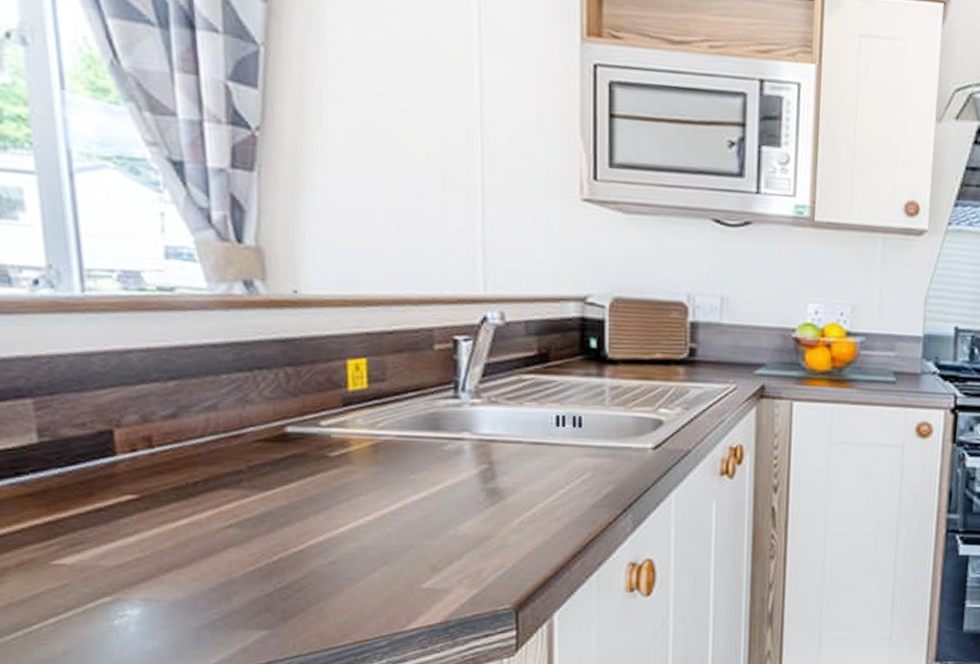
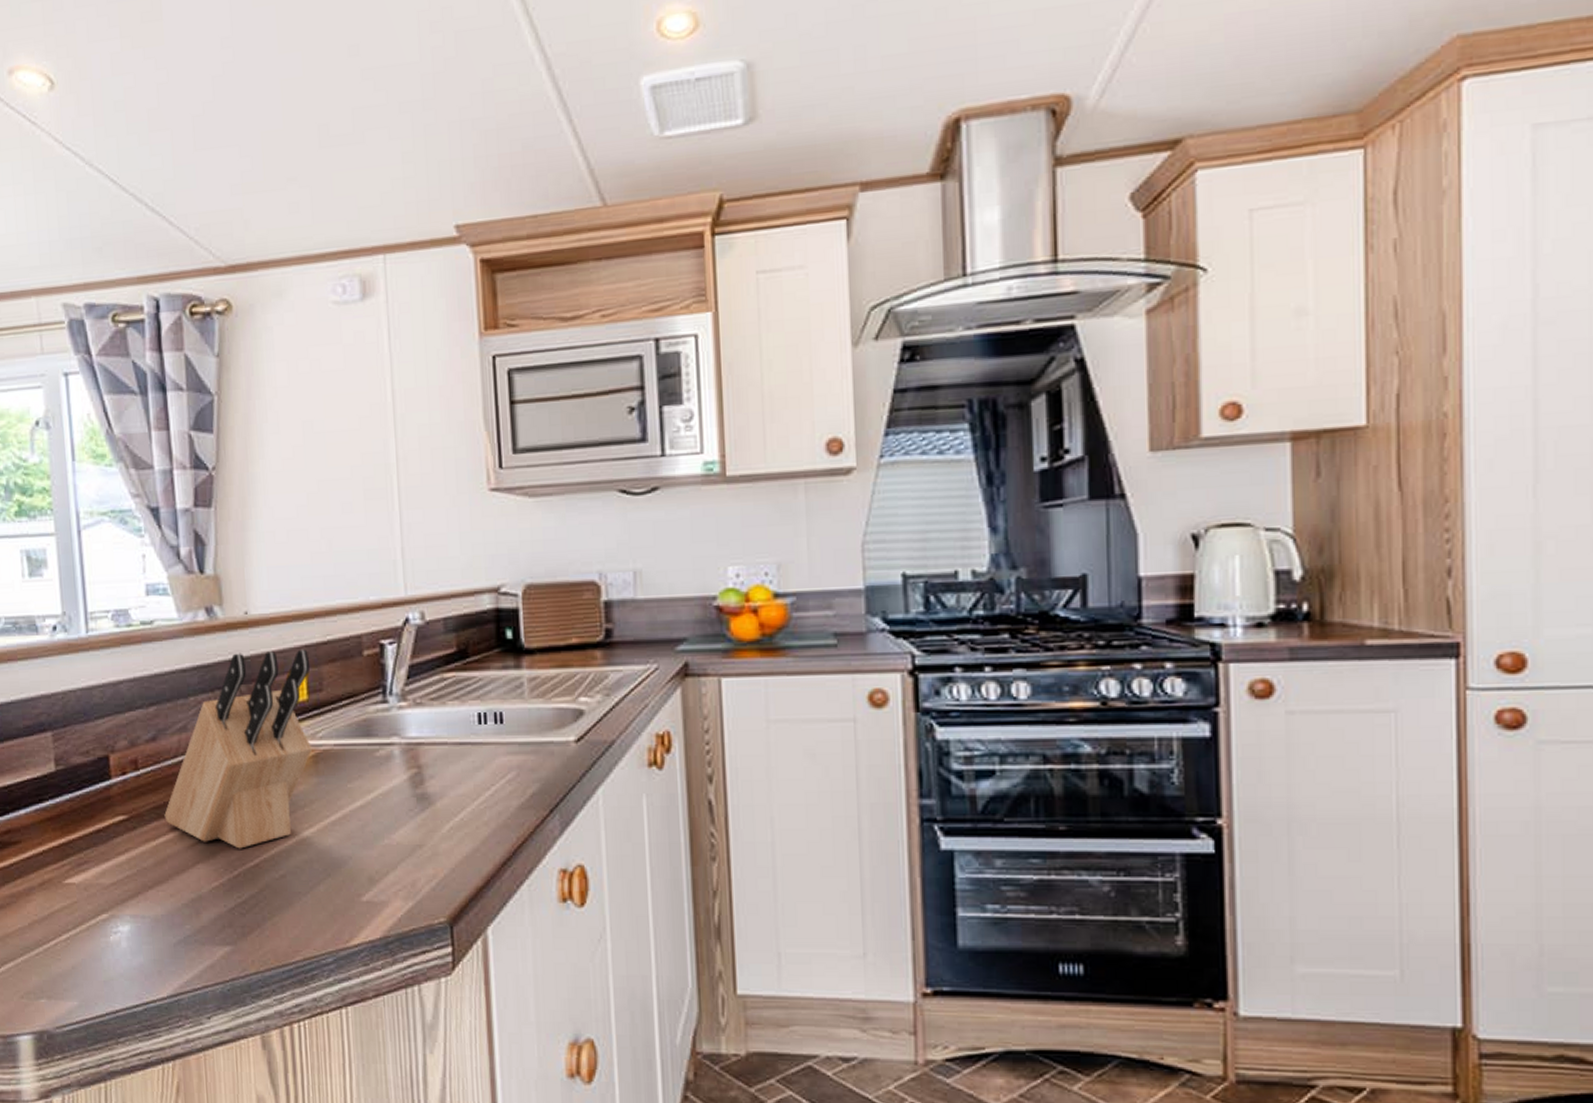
knife block: none [186,333,372,535] -> present [164,649,313,849]

